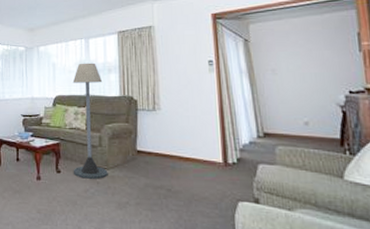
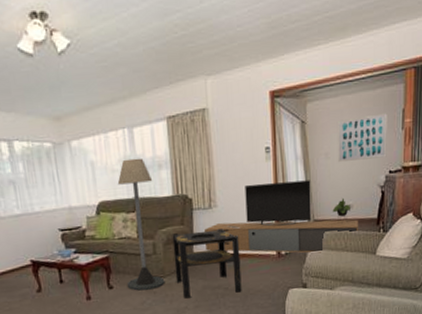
side table: none [117,130,186,196] -> present [172,229,242,299]
media console: none [148,92,317,168] -> present [205,180,358,254]
wall art: none [284,36,344,79] -> present [338,113,387,163]

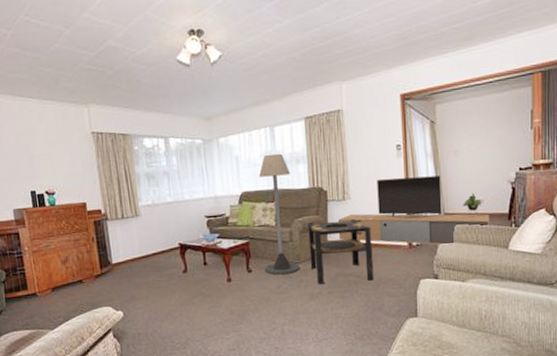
wall art: present [338,113,387,163] -> none [467,114,517,160]

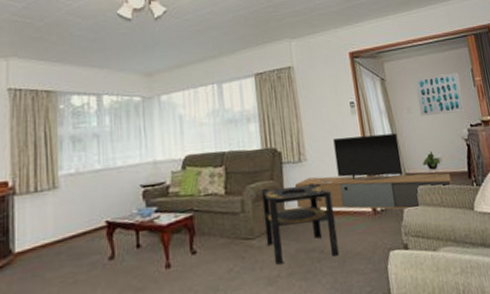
floor lamp: present [258,153,300,275] -> none [205,111,255,256]
wall art: none [467,114,517,160] -> present [415,72,465,117]

